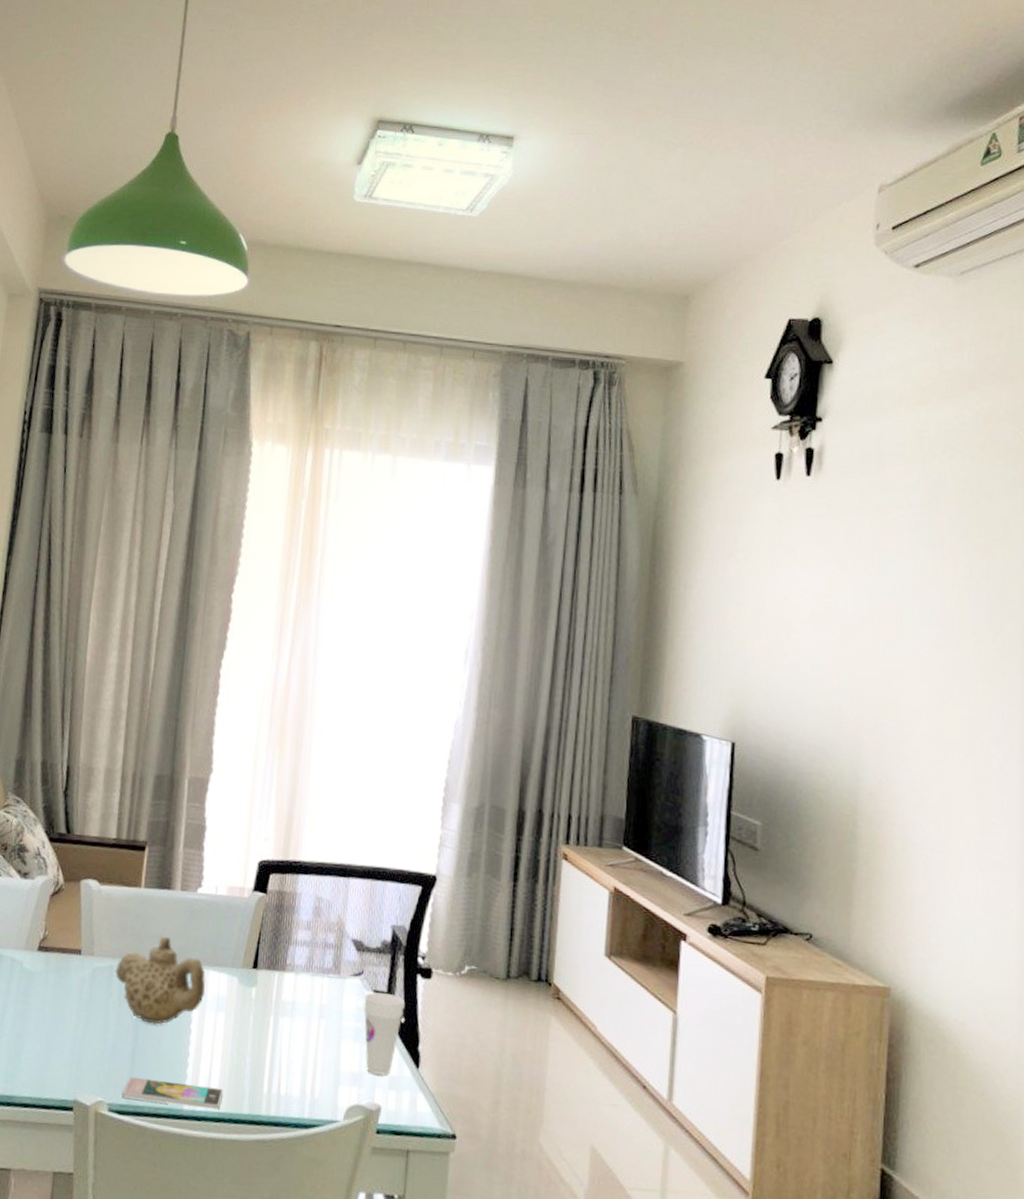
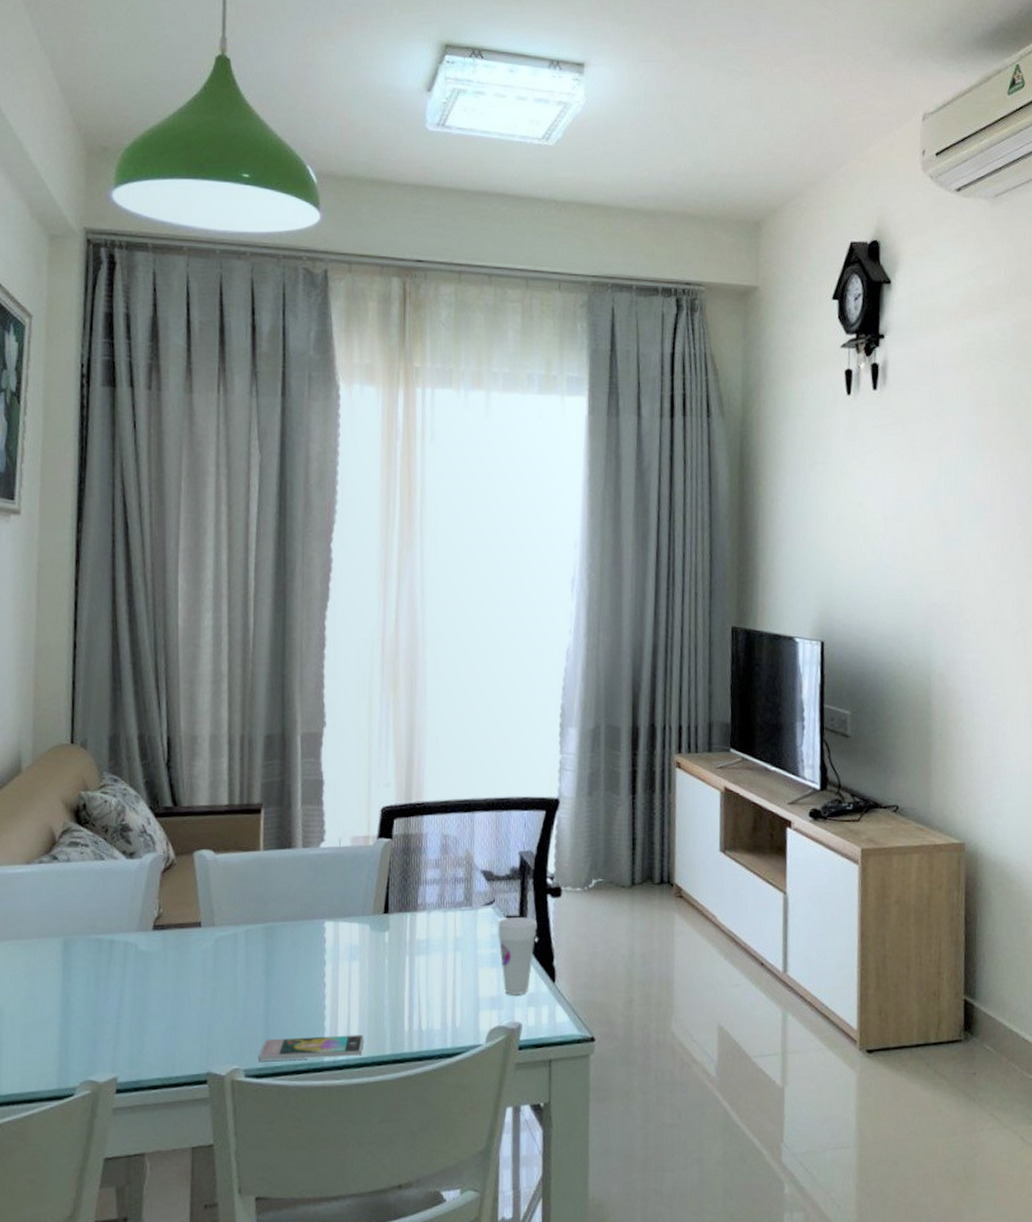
teapot: present [115,936,206,1025] -> none [240,895,337,984]

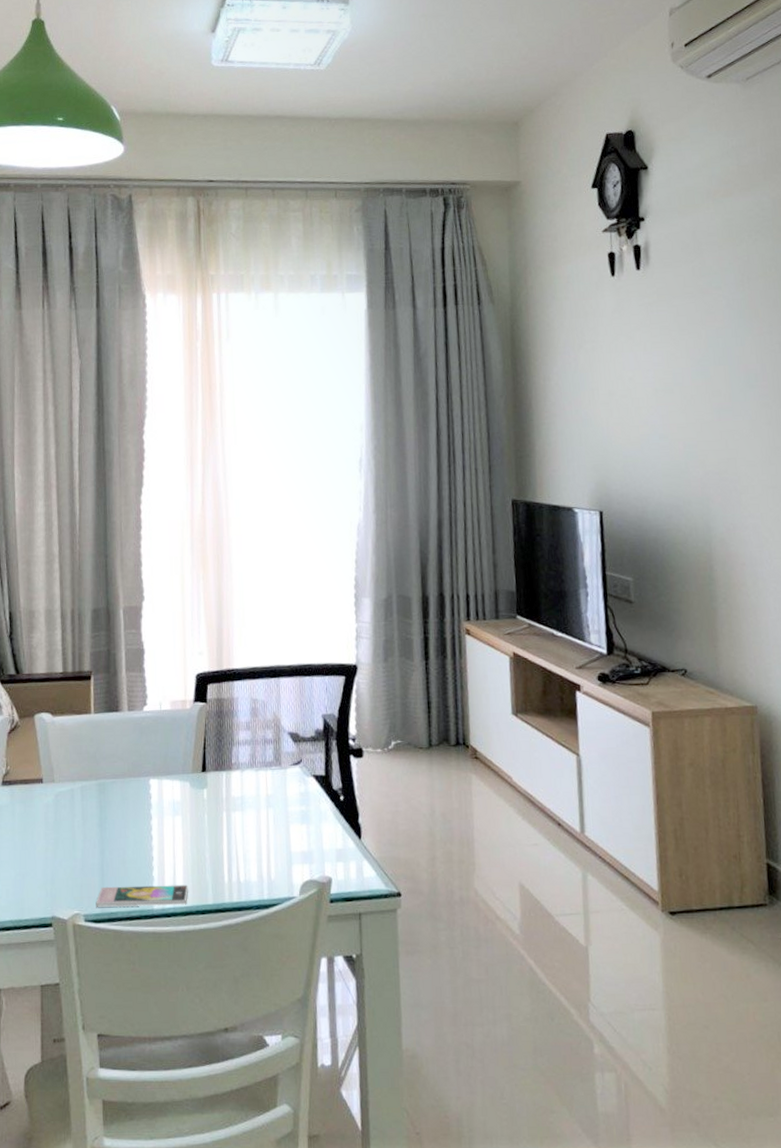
cup: present [498,917,537,995] -> none [305,776,342,850]

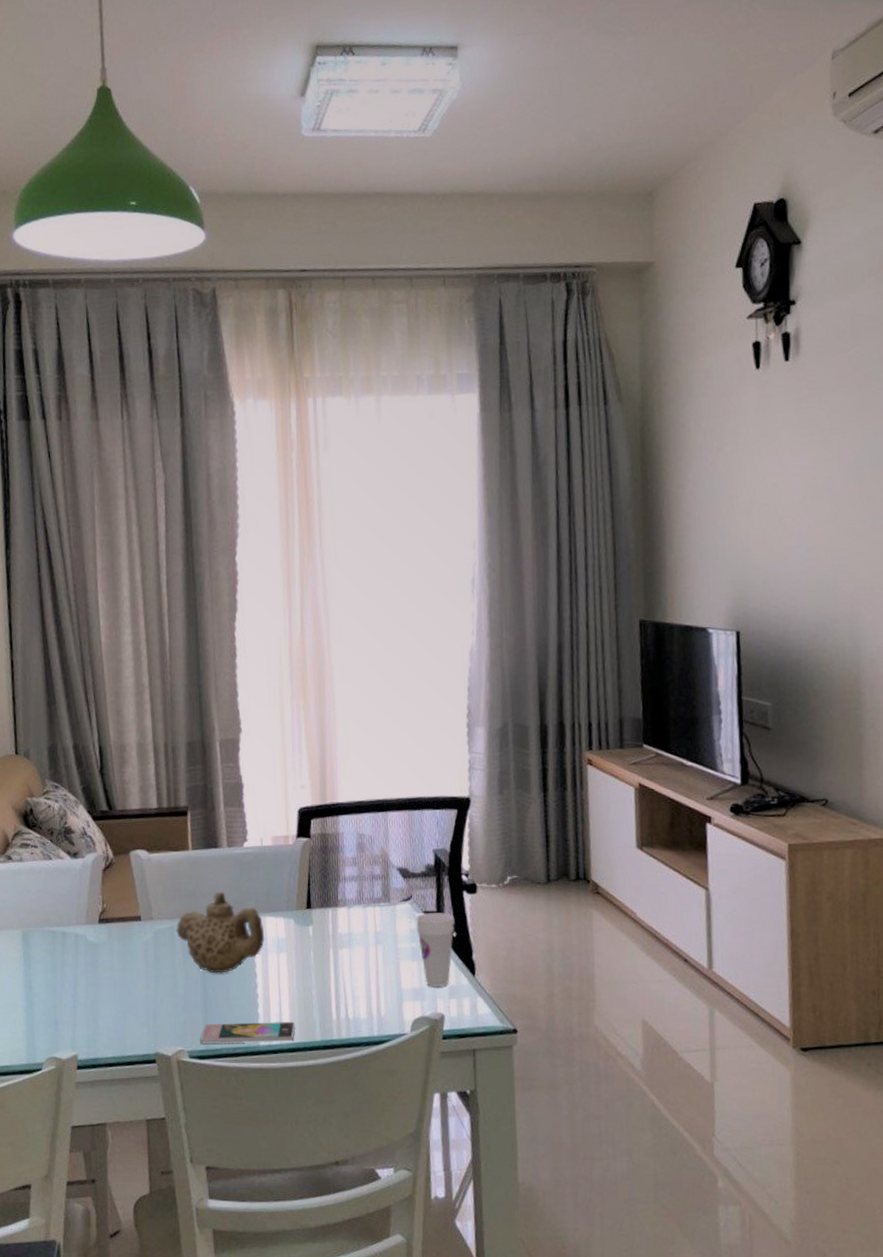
teapot: none [76,754,161,836] -> present [176,891,265,974]
cup: none [305,776,342,850] -> present [416,913,455,987]

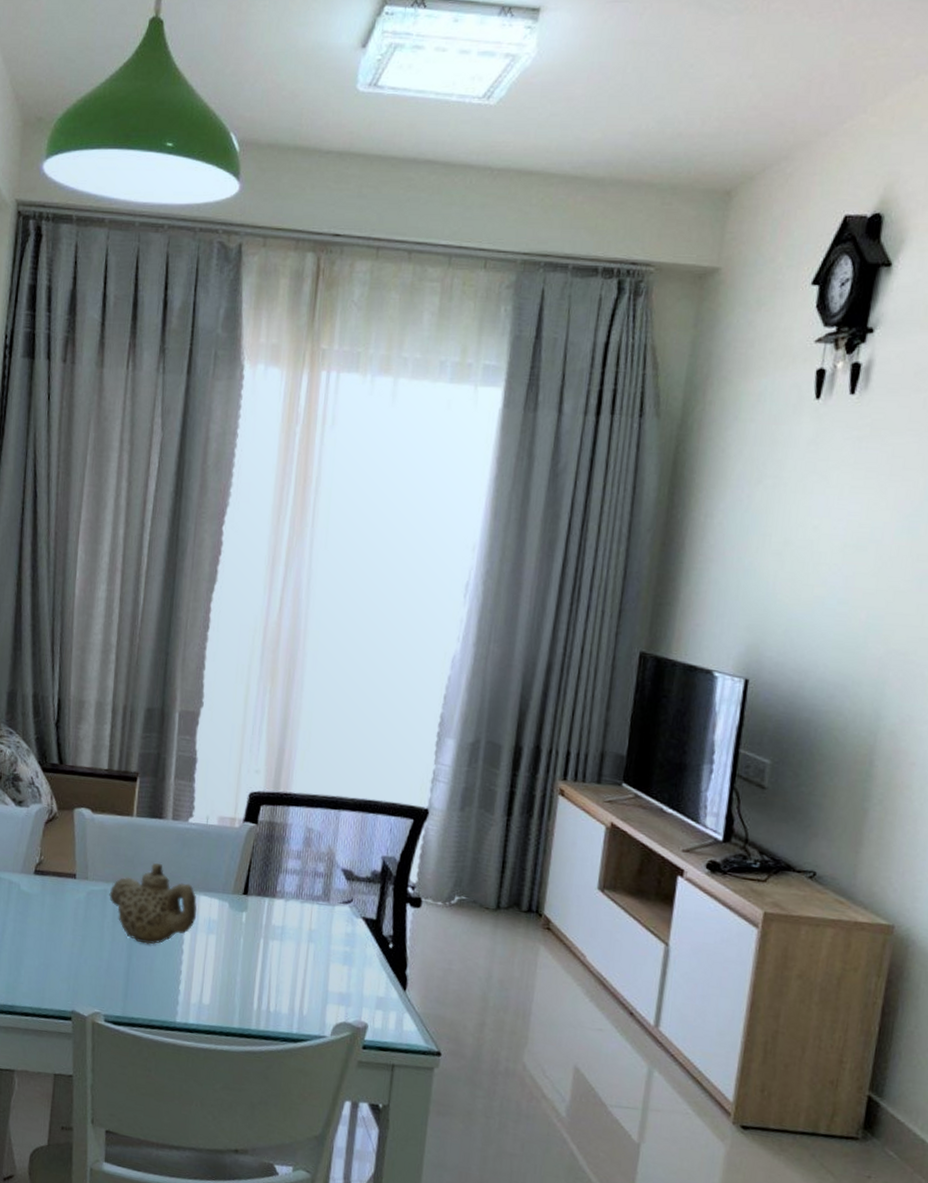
smartphone: present [200,1021,296,1044] -> none [117,991,215,1024]
cup: present [416,913,455,987] -> none [352,919,393,996]

